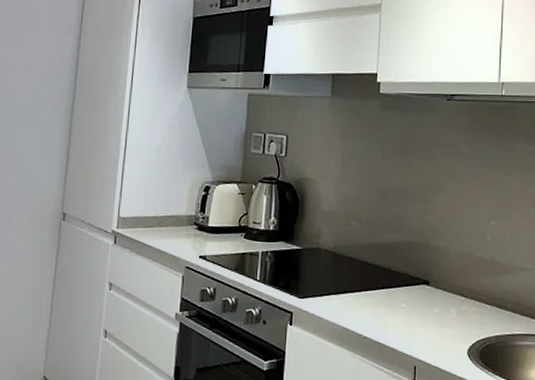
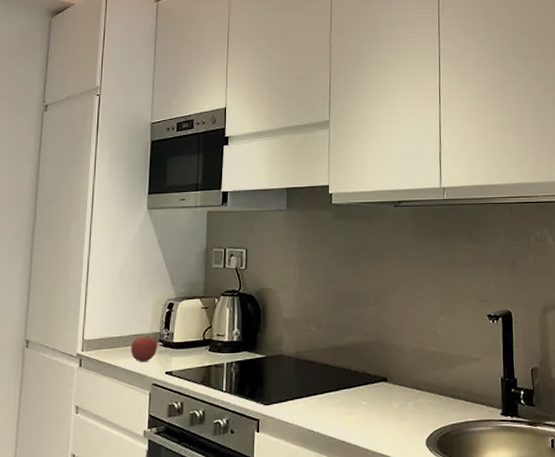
fruit: none [165,216,193,244] -> present [131,334,158,362]

